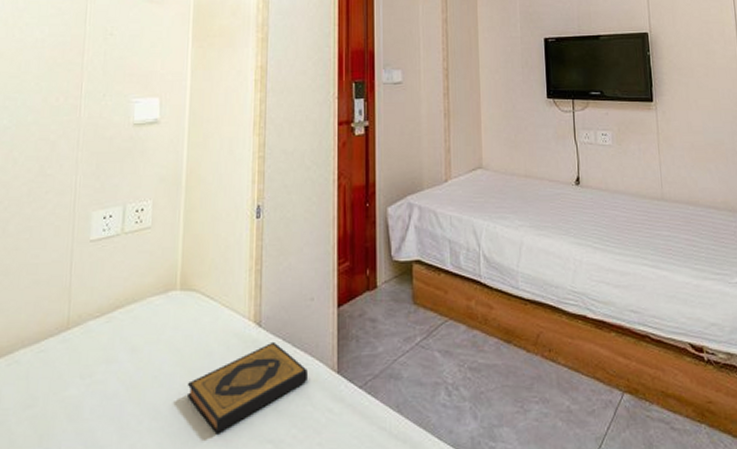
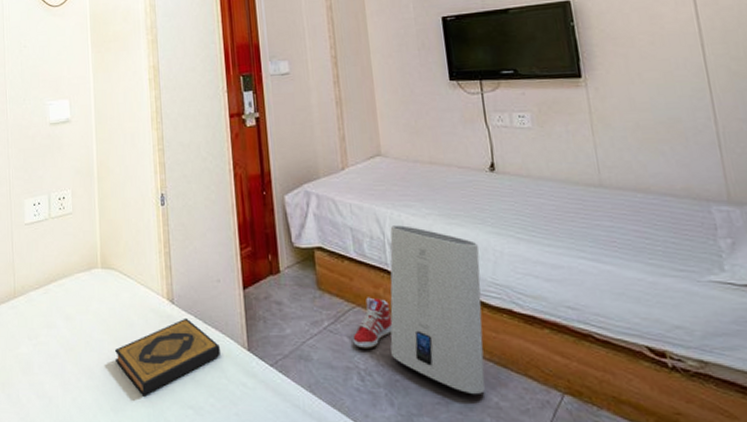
sneaker: none [443,309,482,363] -> present [353,297,393,349]
water heater: none [478,237,562,401] -> present [390,225,485,395]

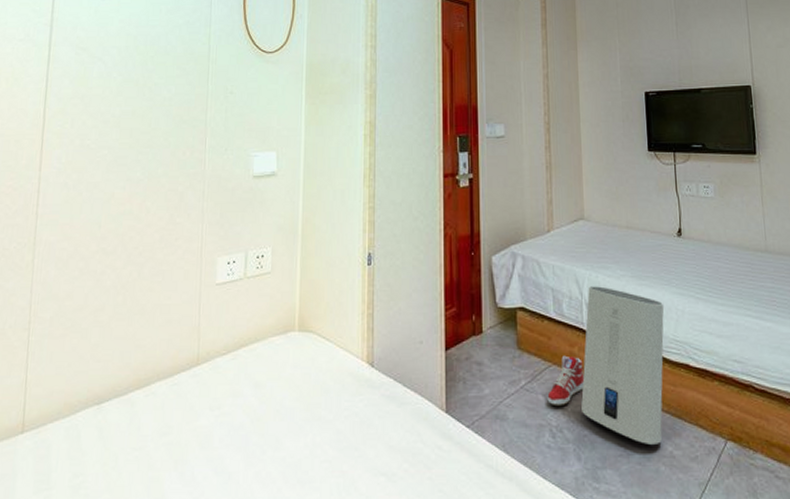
hardback book: present [114,317,220,397] -> none [306,381,418,466]

